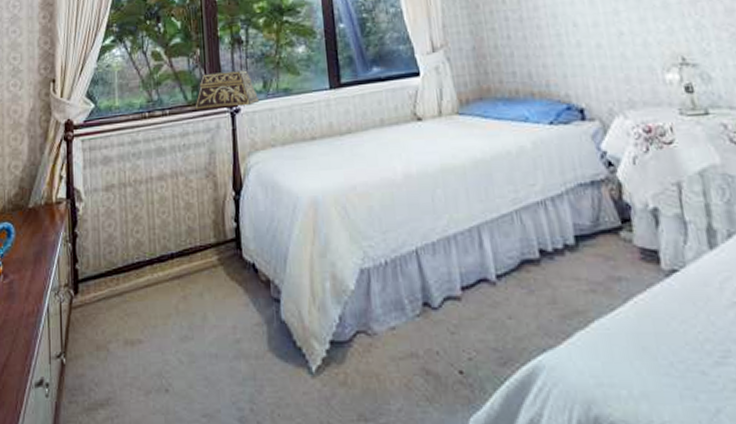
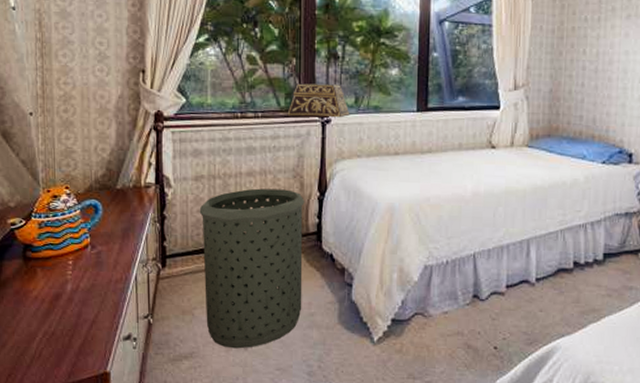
laundry basket: none [111,191,226,391] -> present [199,188,305,349]

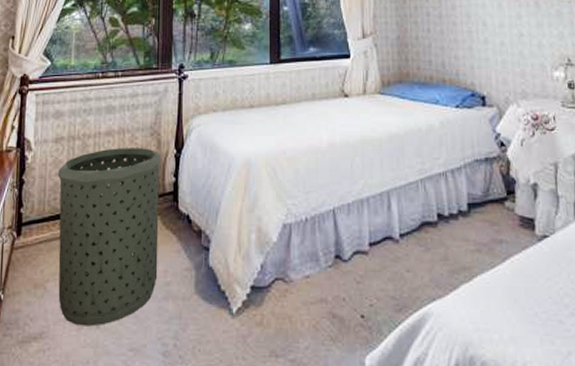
decorative box: present [286,83,350,118] -> none [144,41,206,74]

